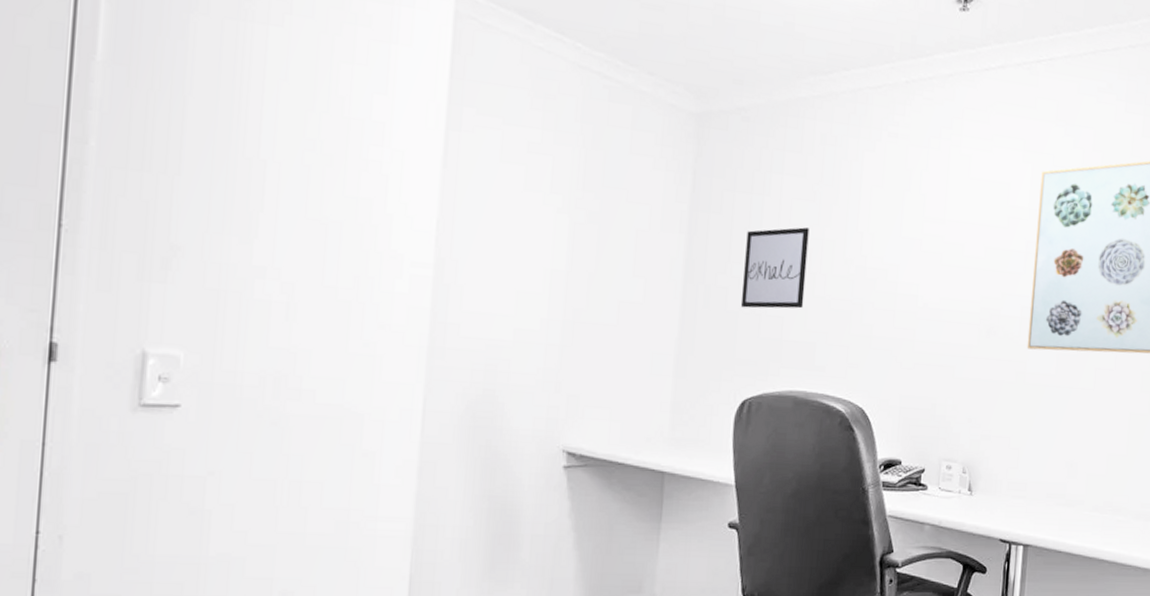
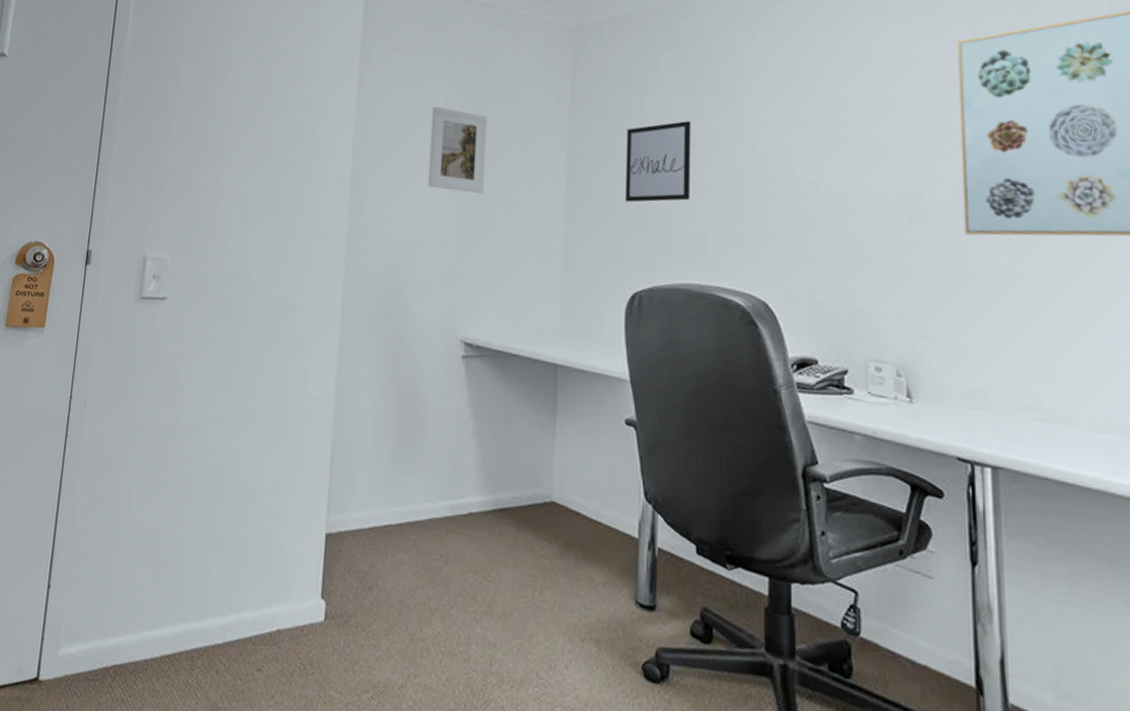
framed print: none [529,188,600,291] -> present [428,106,488,193]

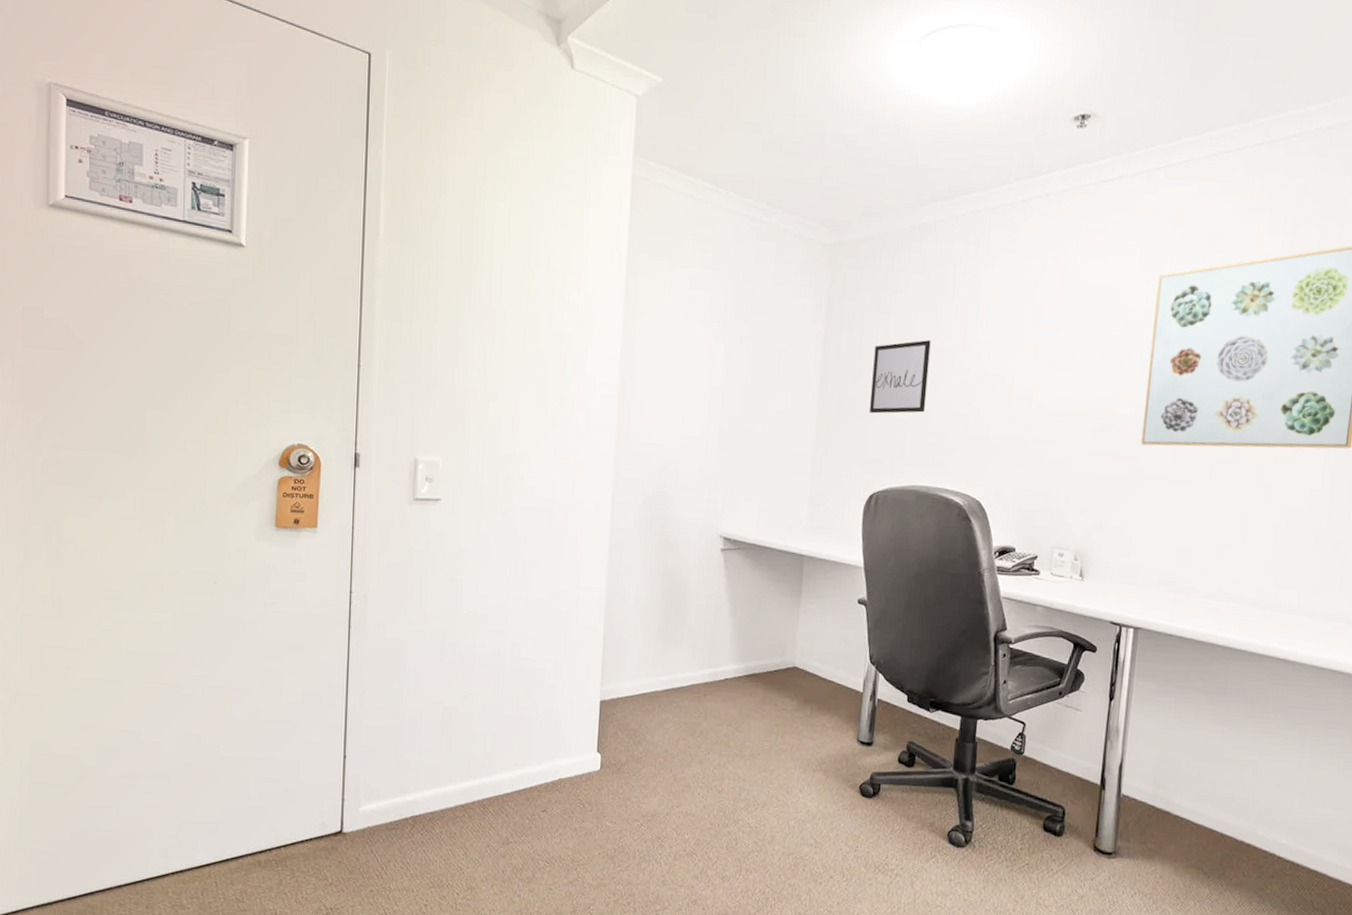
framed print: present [428,106,488,193] -> none [692,318,749,403]

